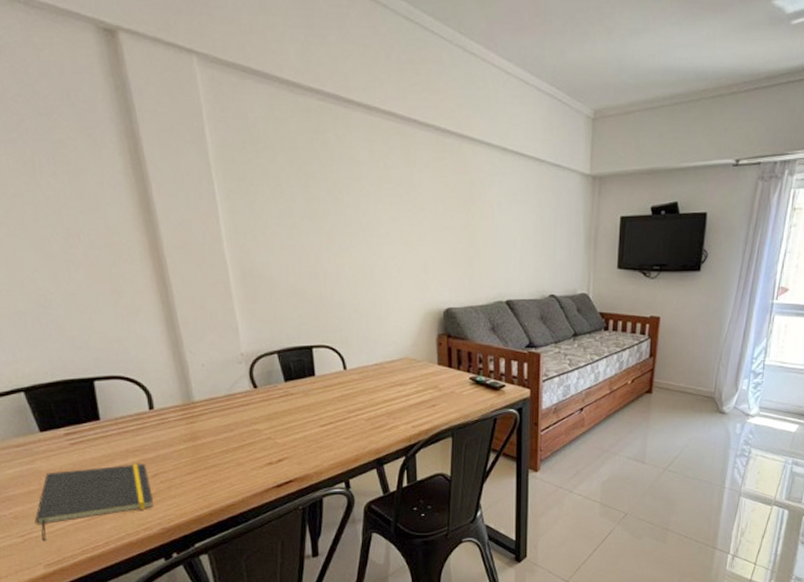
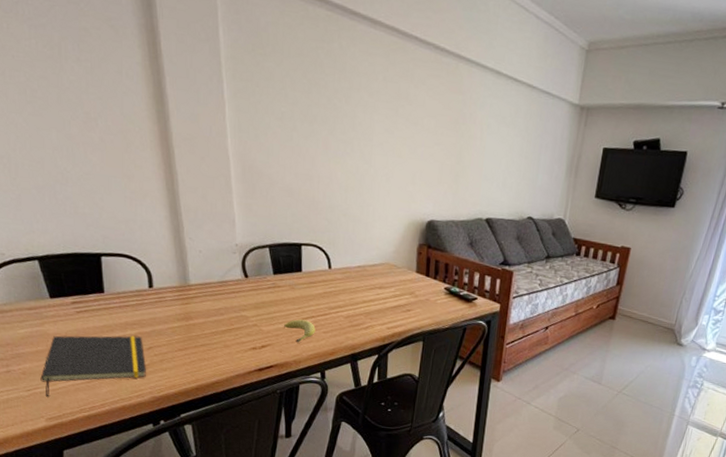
fruit: none [301,427,335,452] -> present [284,319,316,343]

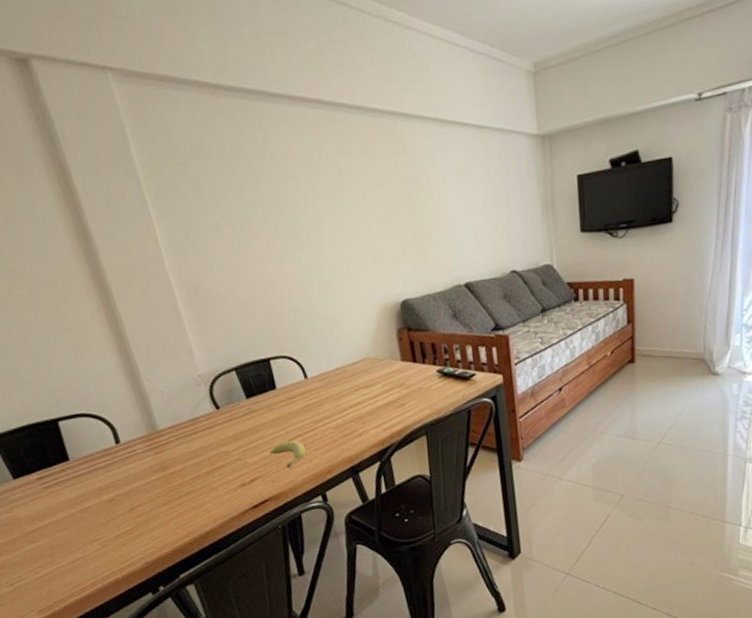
notepad: present [40,335,146,397] -> none [21,499,134,588]

